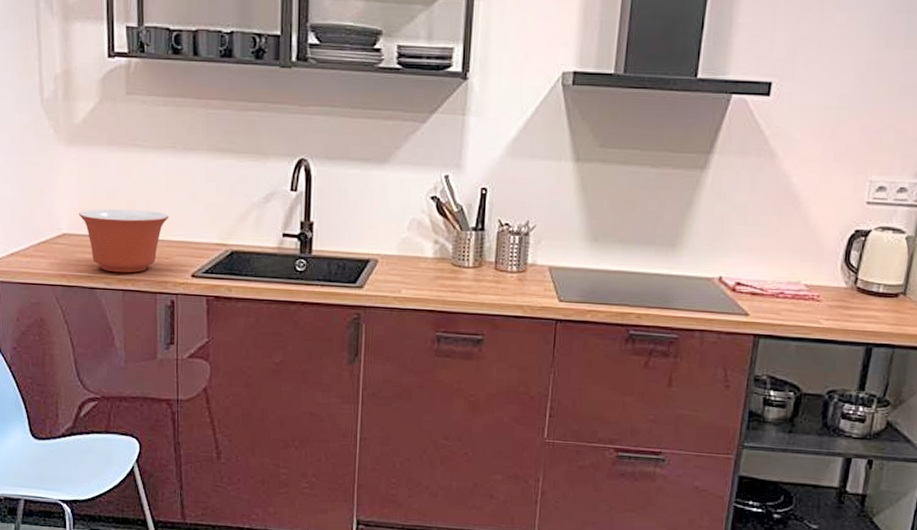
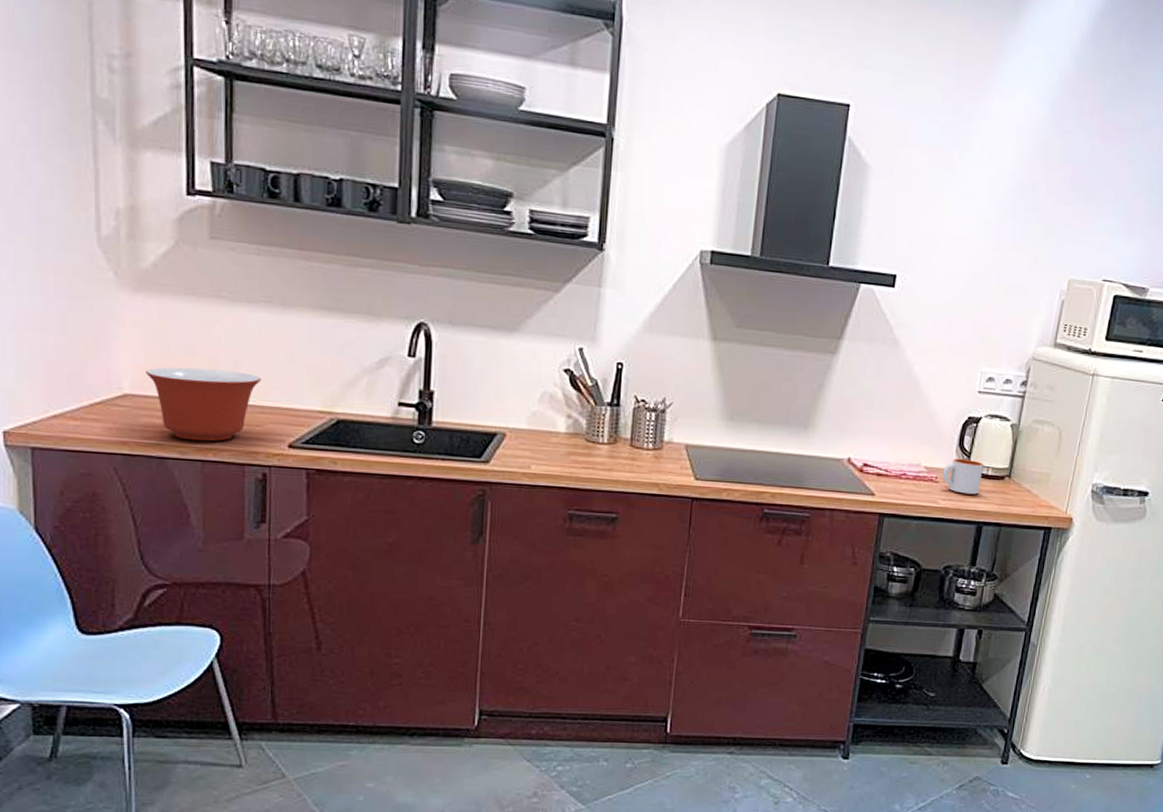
mug: none [825,275,873,314] -> present [942,458,983,495]

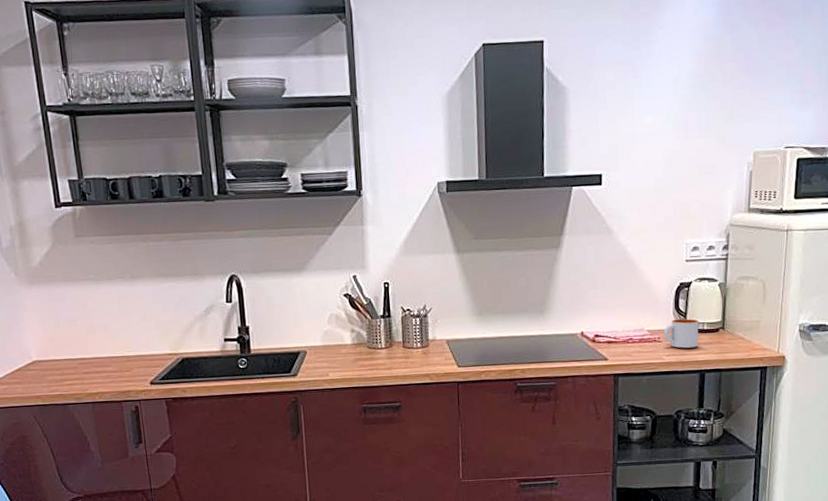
mixing bowl: present [146,367,262,442] -> none [45,333,125,389]

